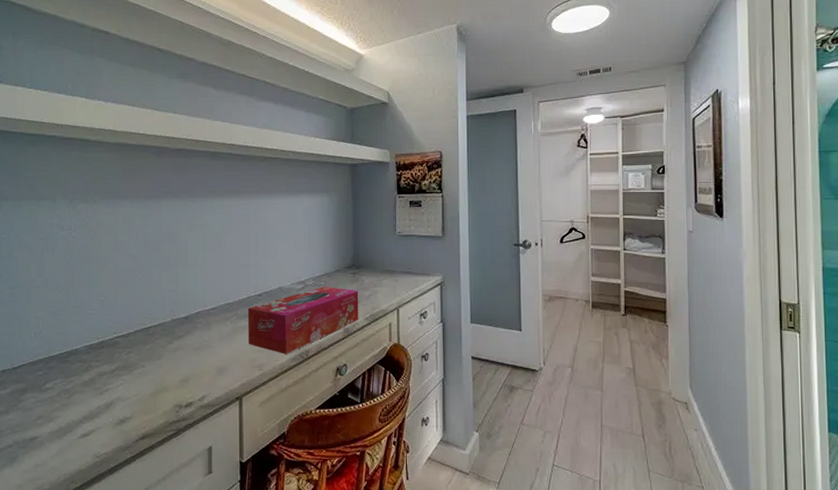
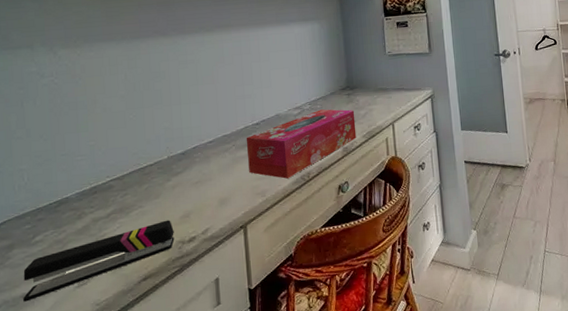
stapler: none [32,382,173,445] -> present [23,220,175,302]

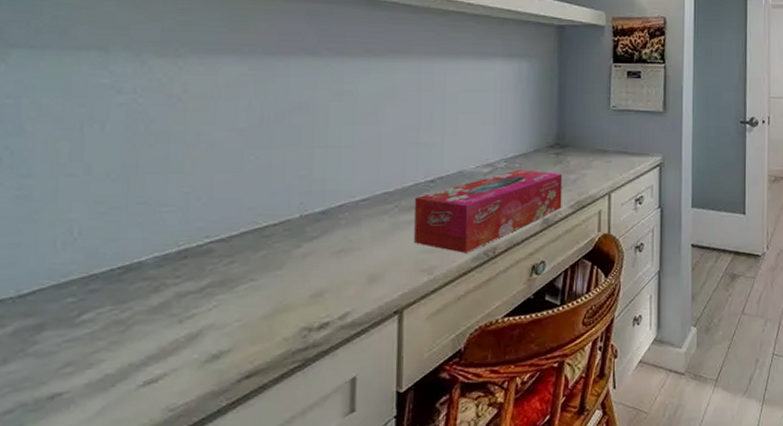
stapler: present [23,220,175,302] -> none [52,299,299,406]

